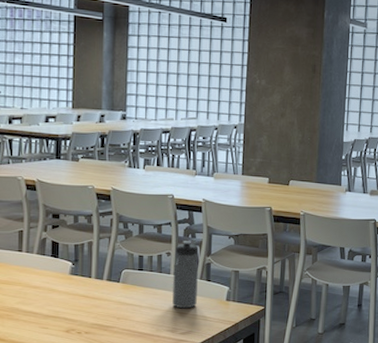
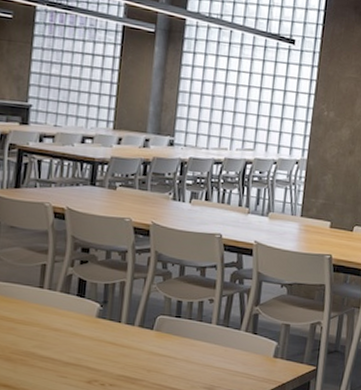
water bottle: present [172,240,199,309] -> none [212,286,246,364]

